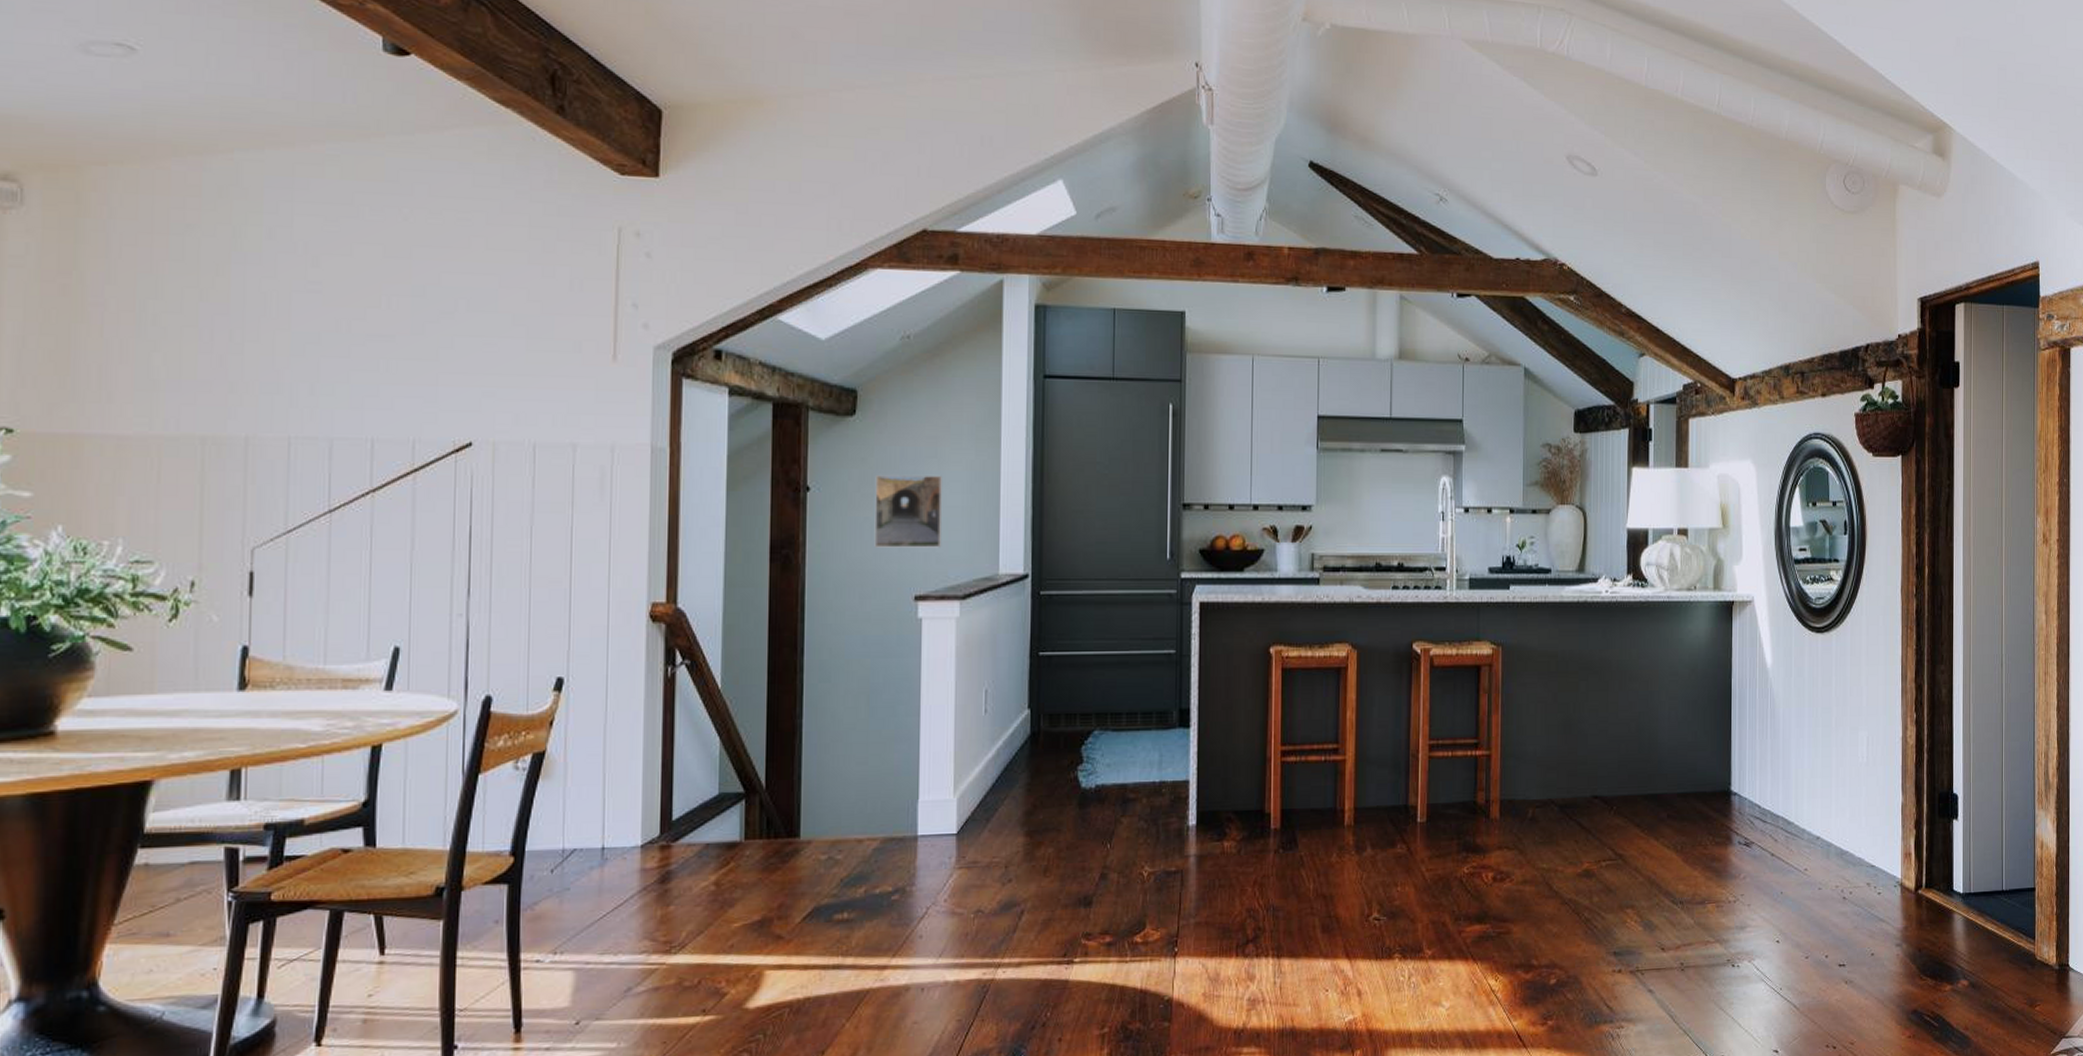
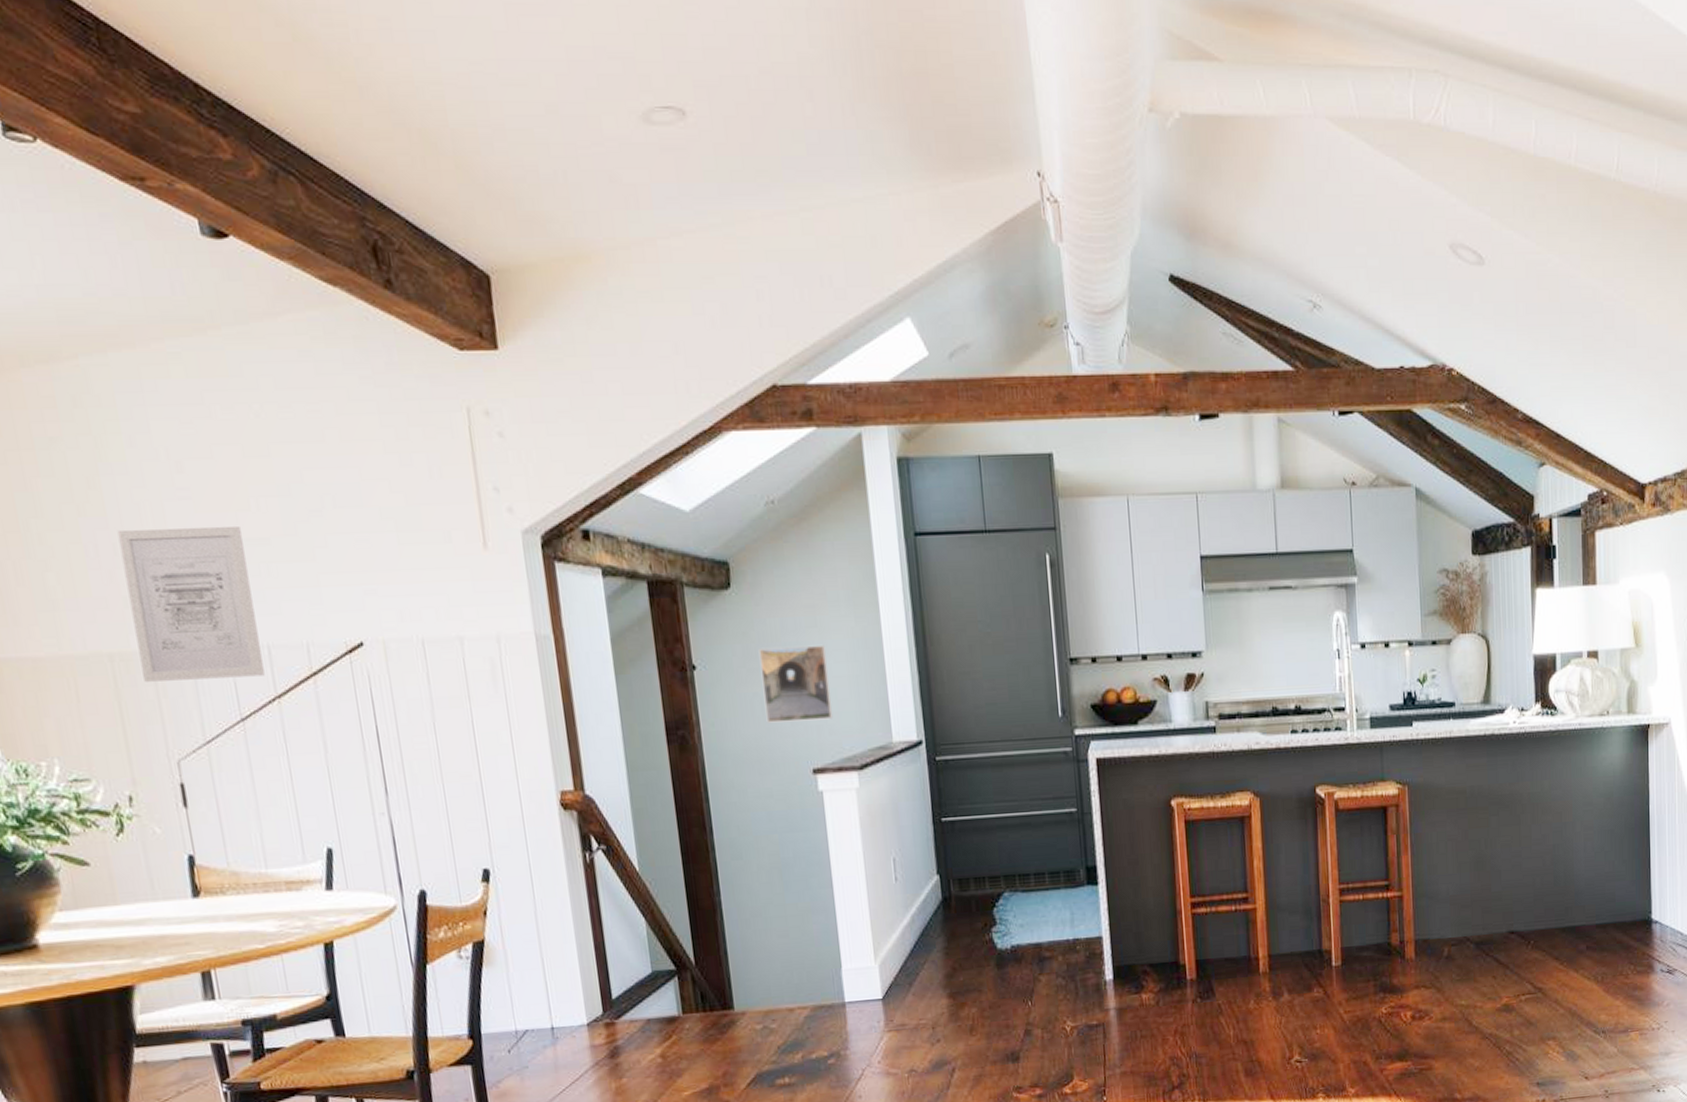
wall art: none [234,318,366,469] -> present [117,525,265,682]

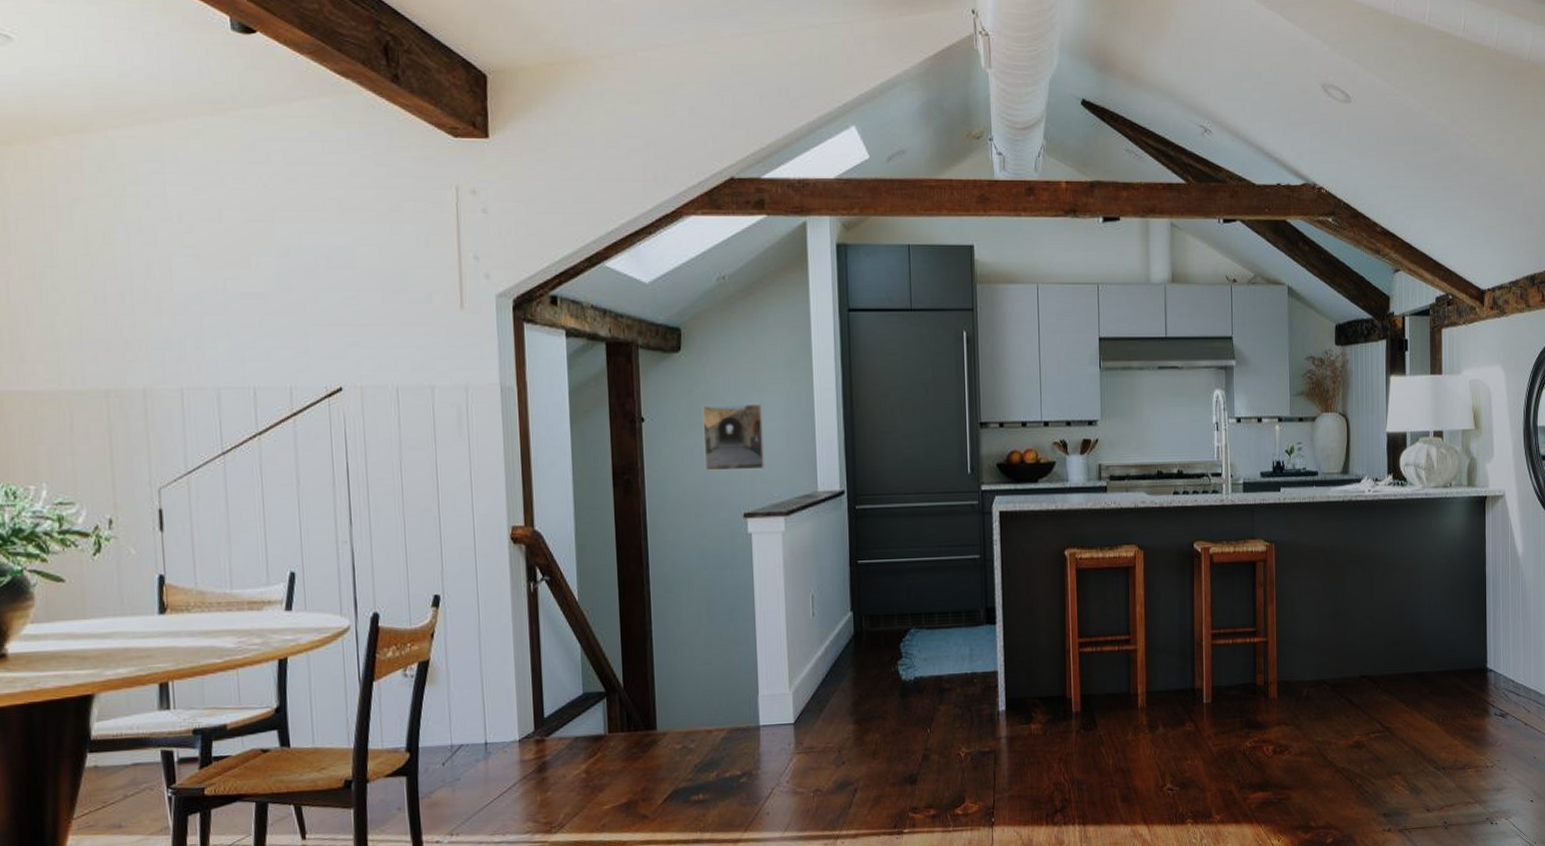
wall art: present [117,525,265,682] -> none [126,280,248,416]

